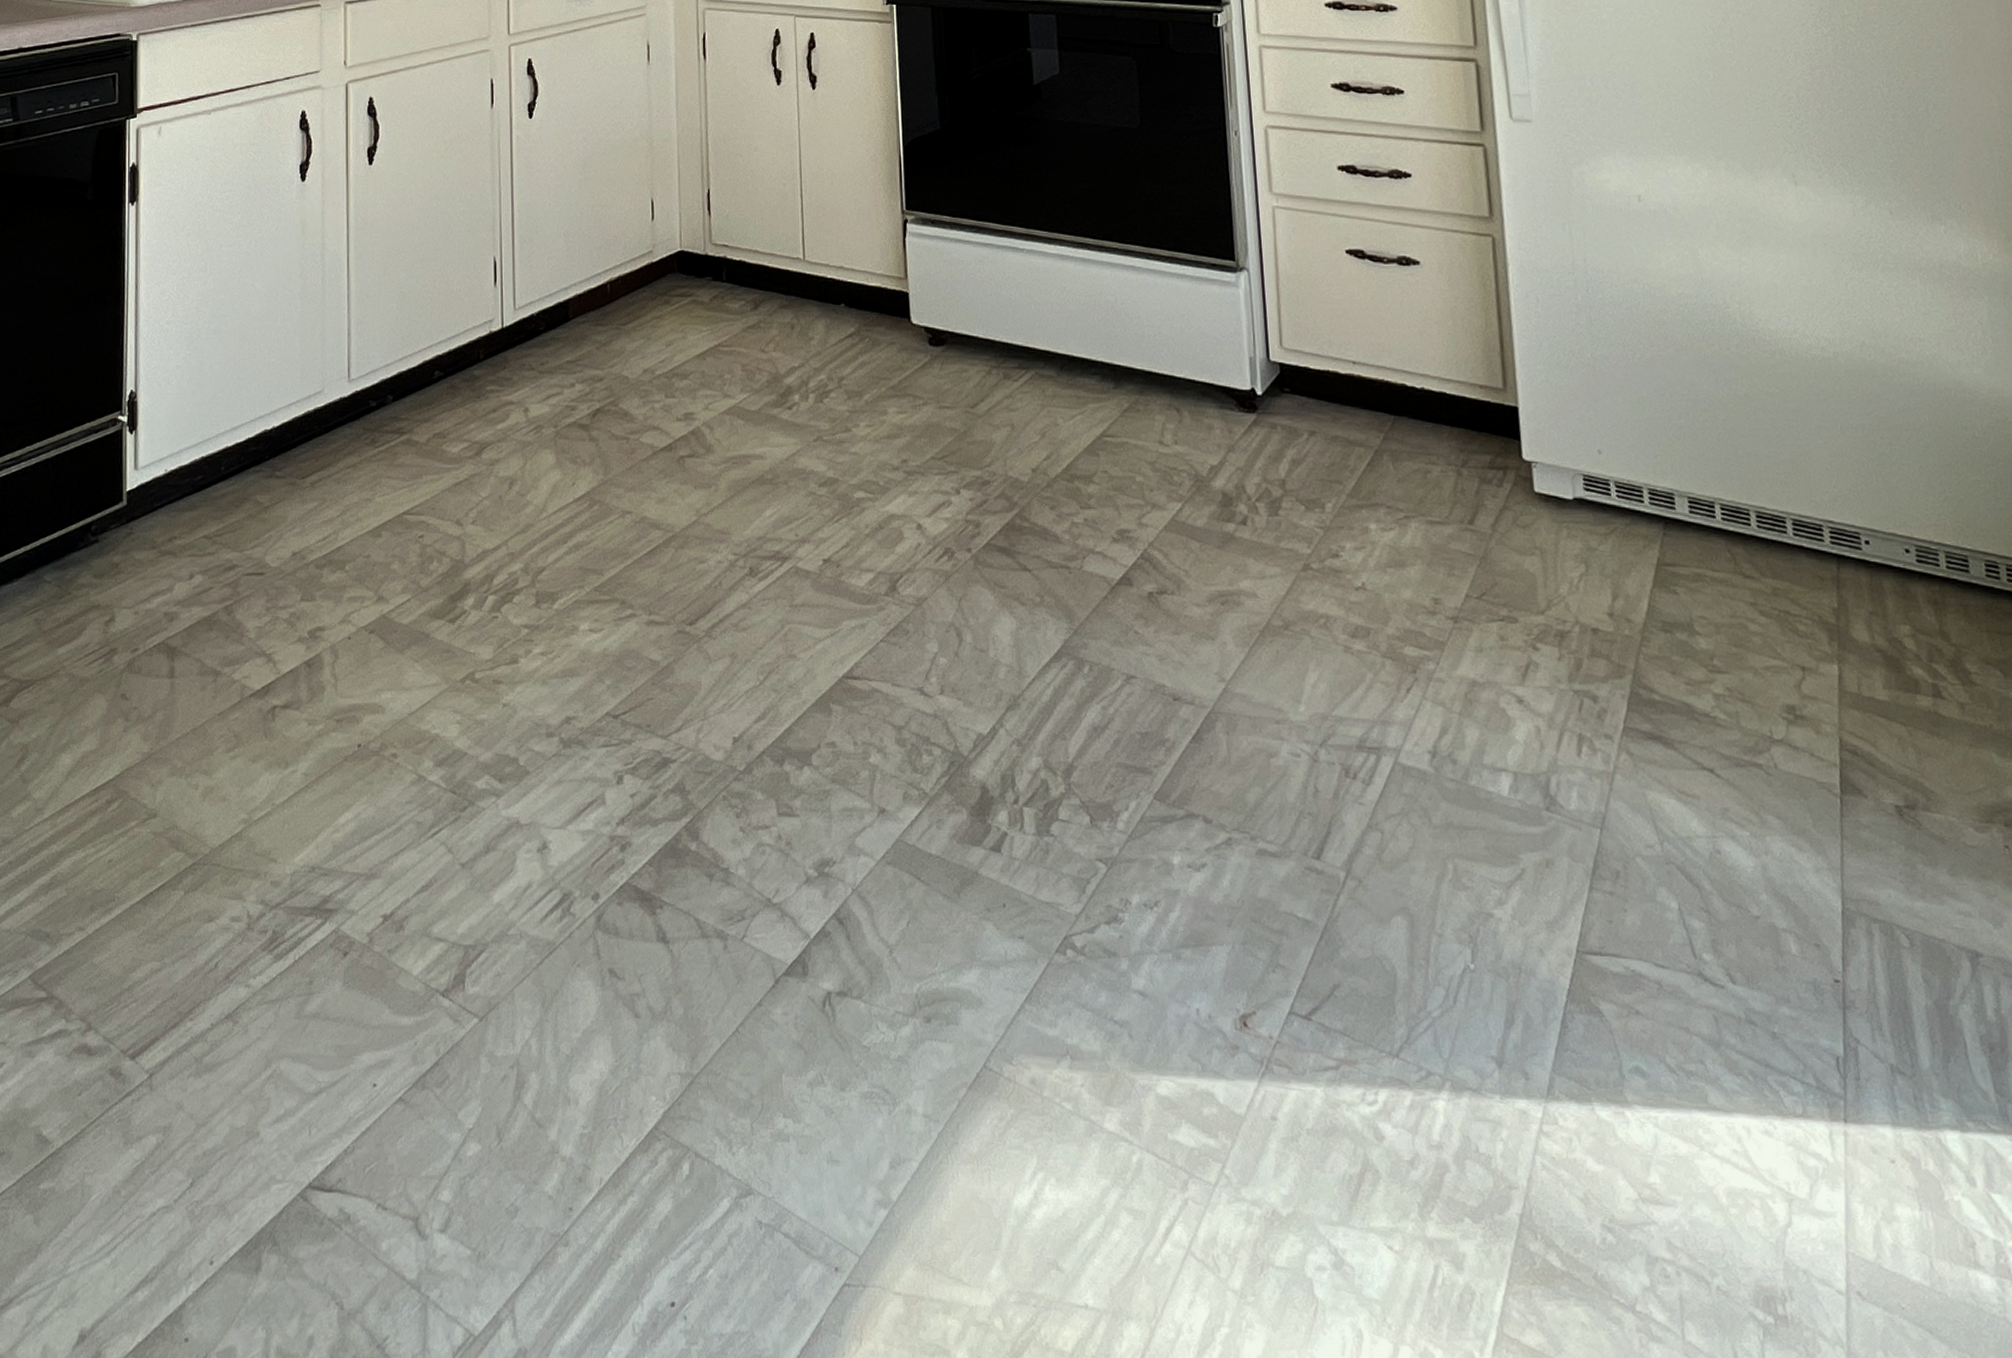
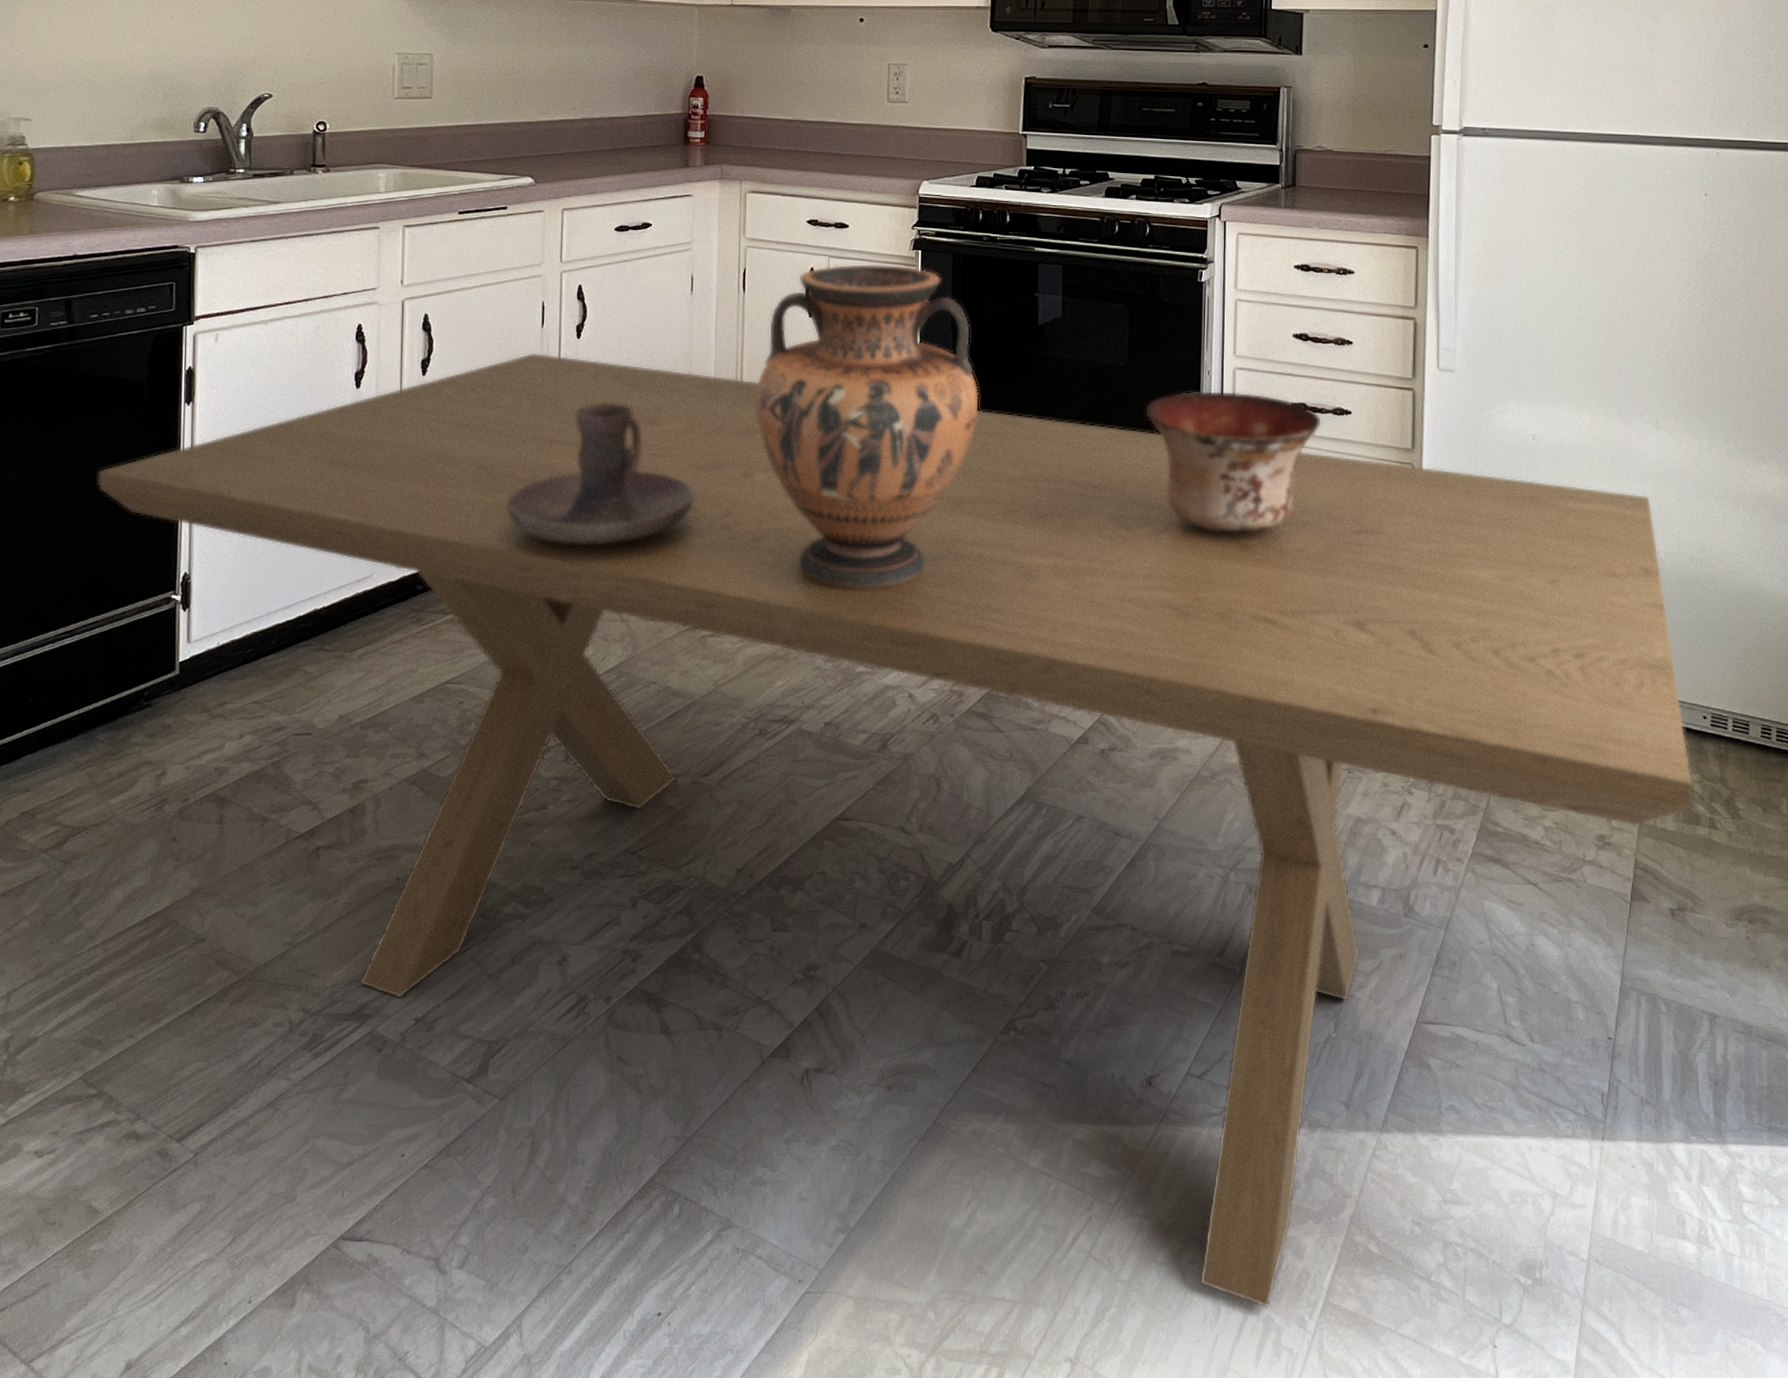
dining table: none [42,135,1906,1337] -> present [97,352,1693,1308]
candle holder: none [462,190,663,351] -> present [507,404,694,544]
vase: none [724,21,975,398] -> present [756,263,980,589]
bowl: none [1164,153,1378,324] -> present [1144,390,1323,533]

